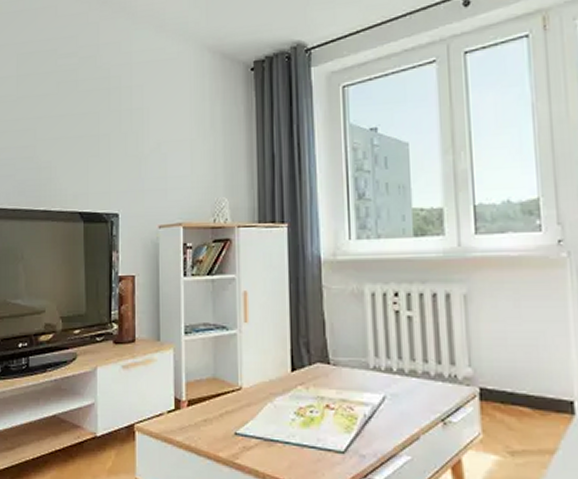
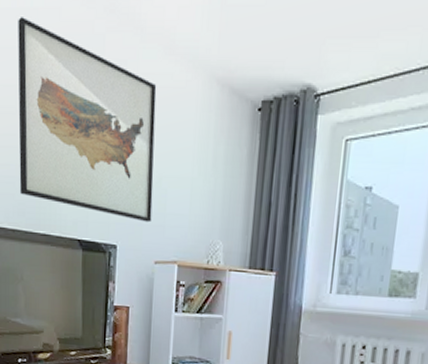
wall art: none [18,17,153,188] -> present [18,17,157,223]

